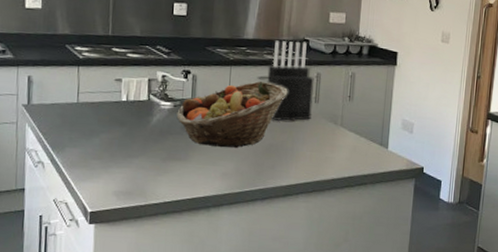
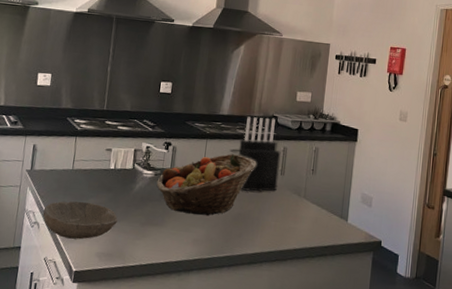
bowl: none [47,137,135,178] -> present [42,201,118,240]

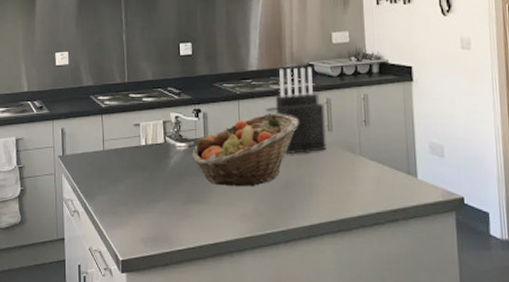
bowl: present [42,201,118,240] -> none [81,184,157,225]

